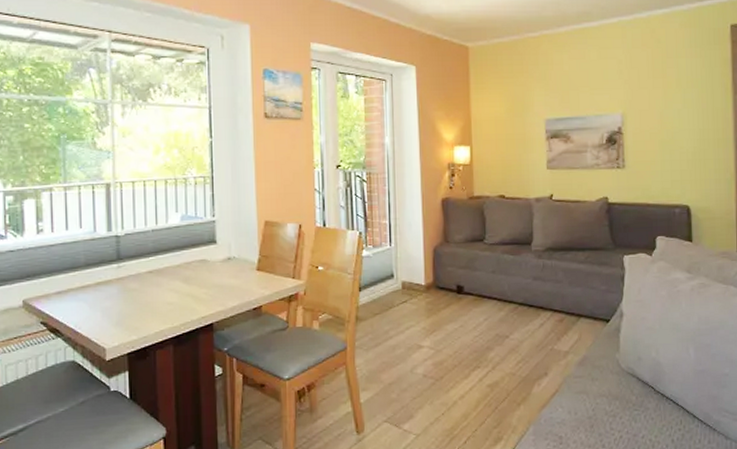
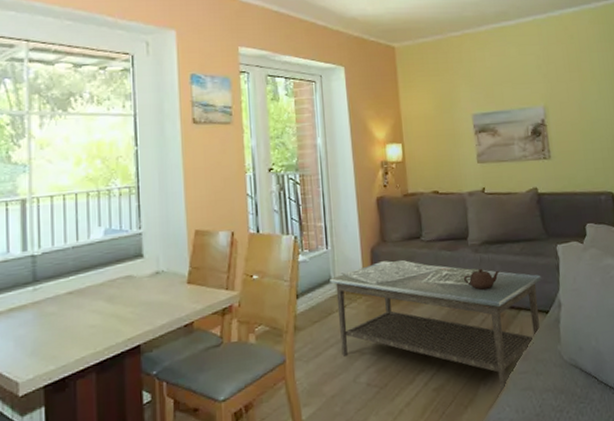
coffee table: none [392,260,605,393] -> present [330,259,541,392]

